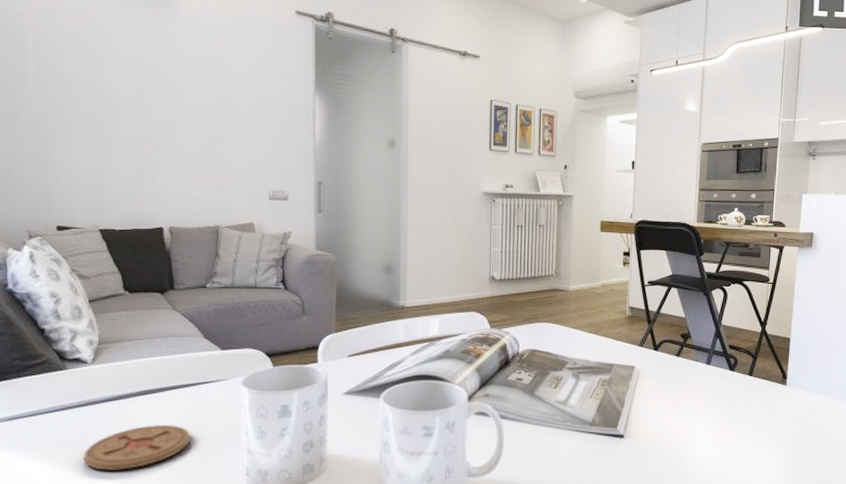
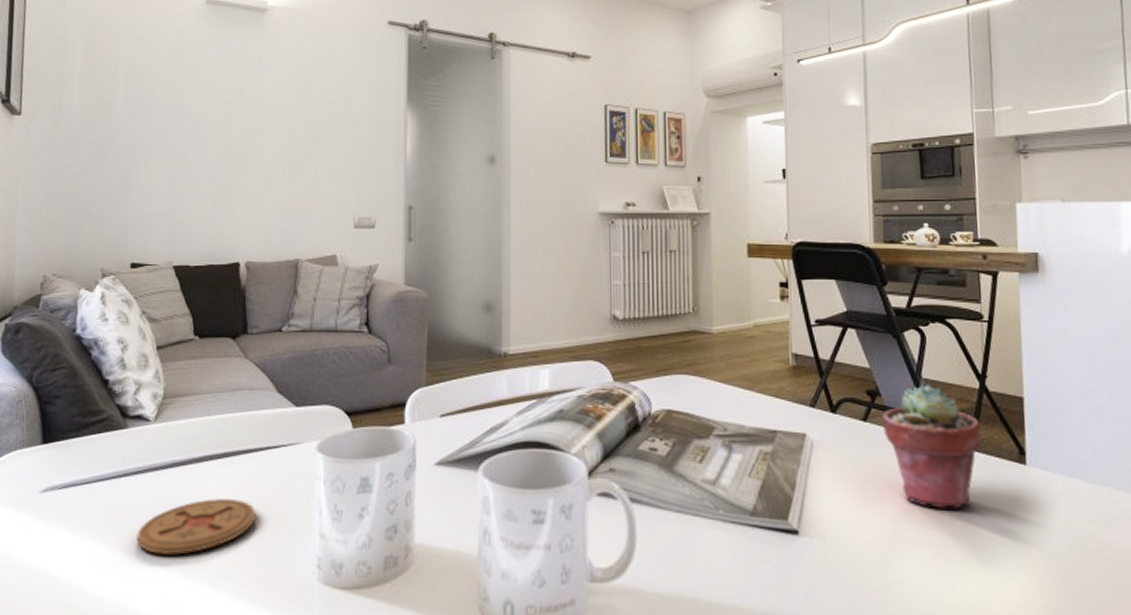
potted succulent: none [690,329,759,417] -> present [881,384,982,509]

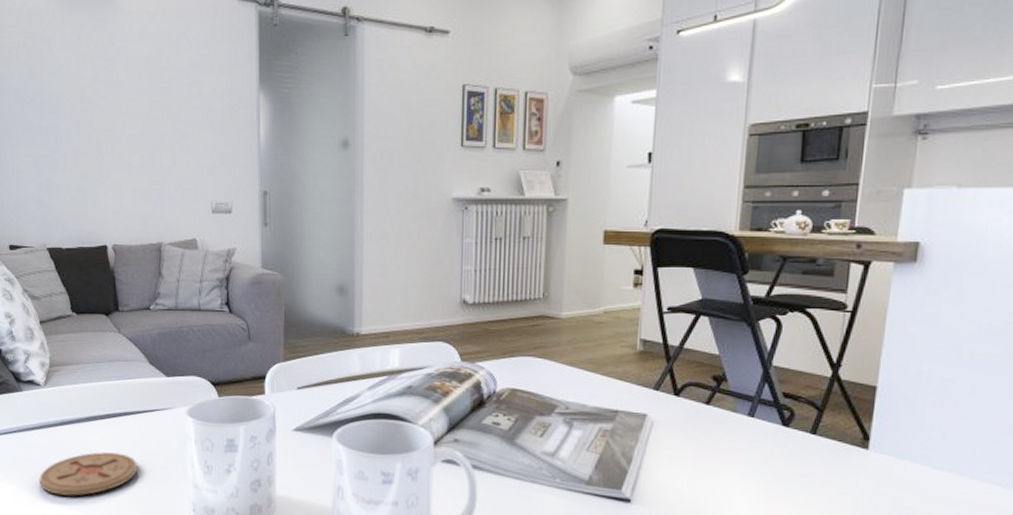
potted succulent: present [881,384,982,509] -> none [725,372,827,487]

